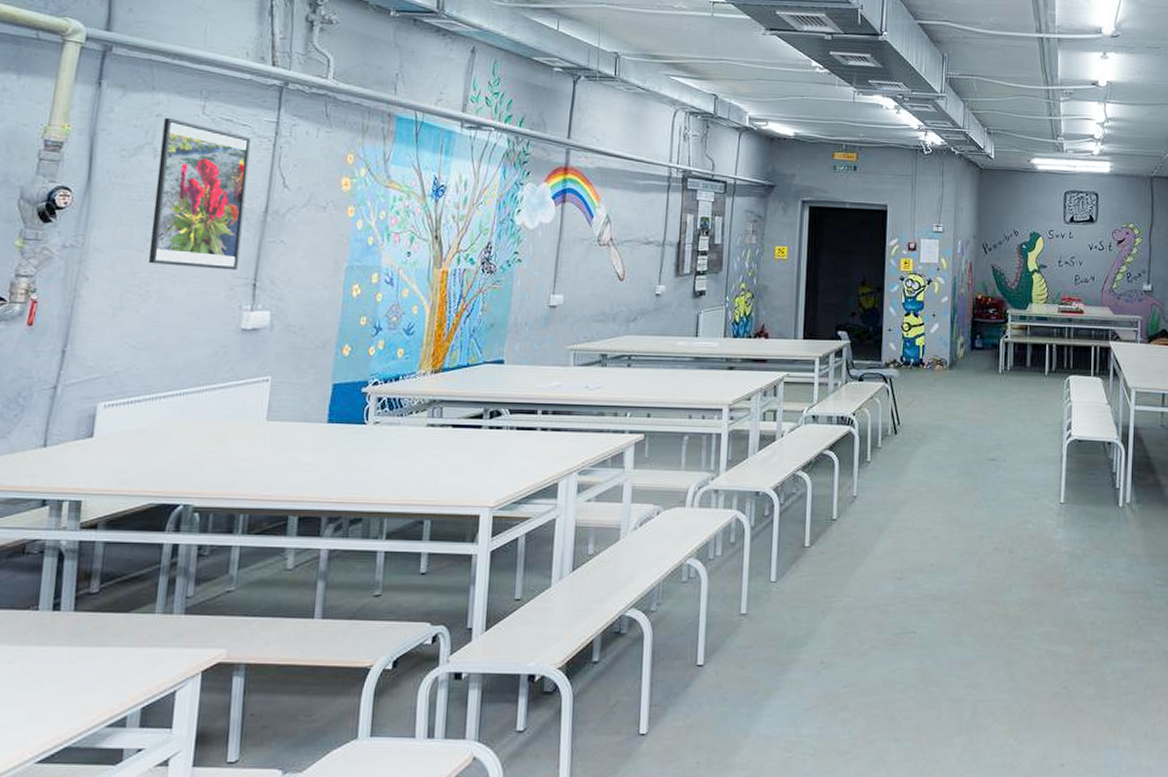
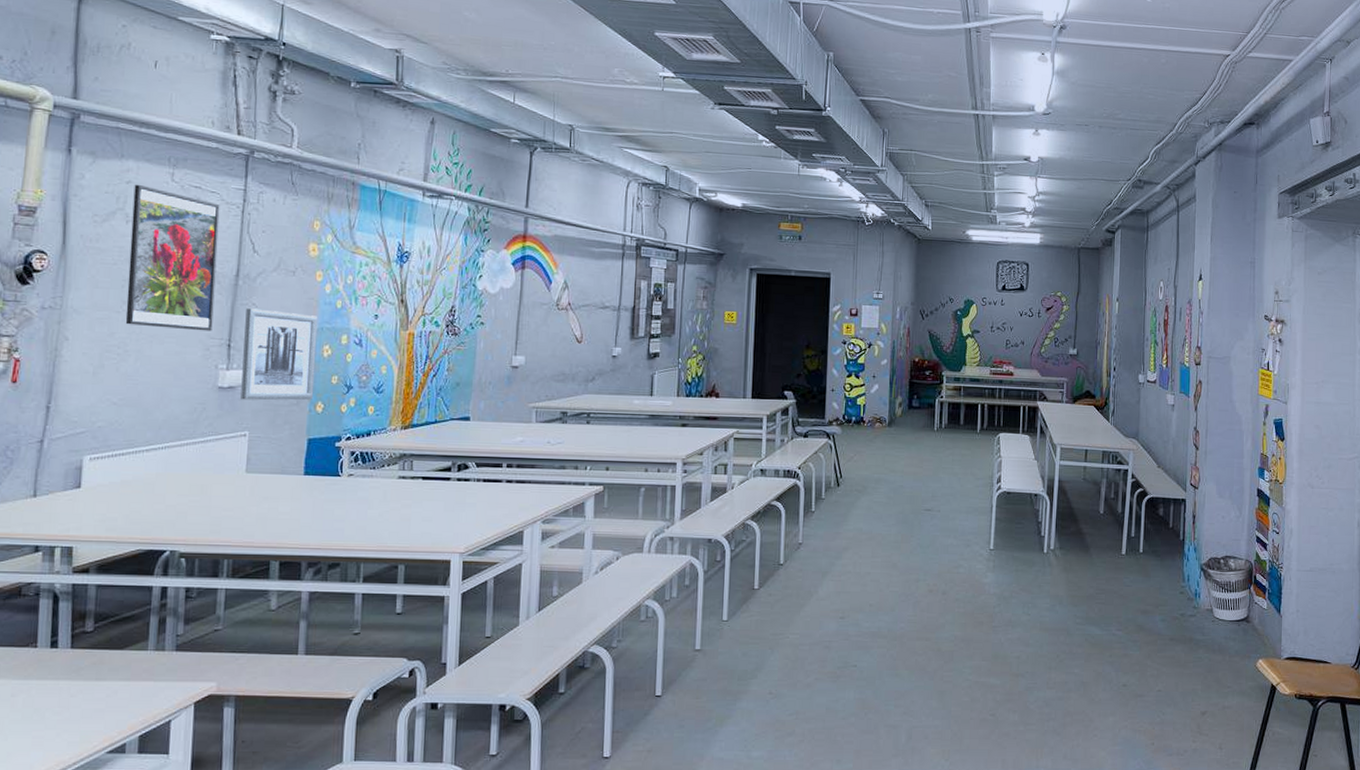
wall art: none [264,246,347,343] -> present [240,308,317,401]

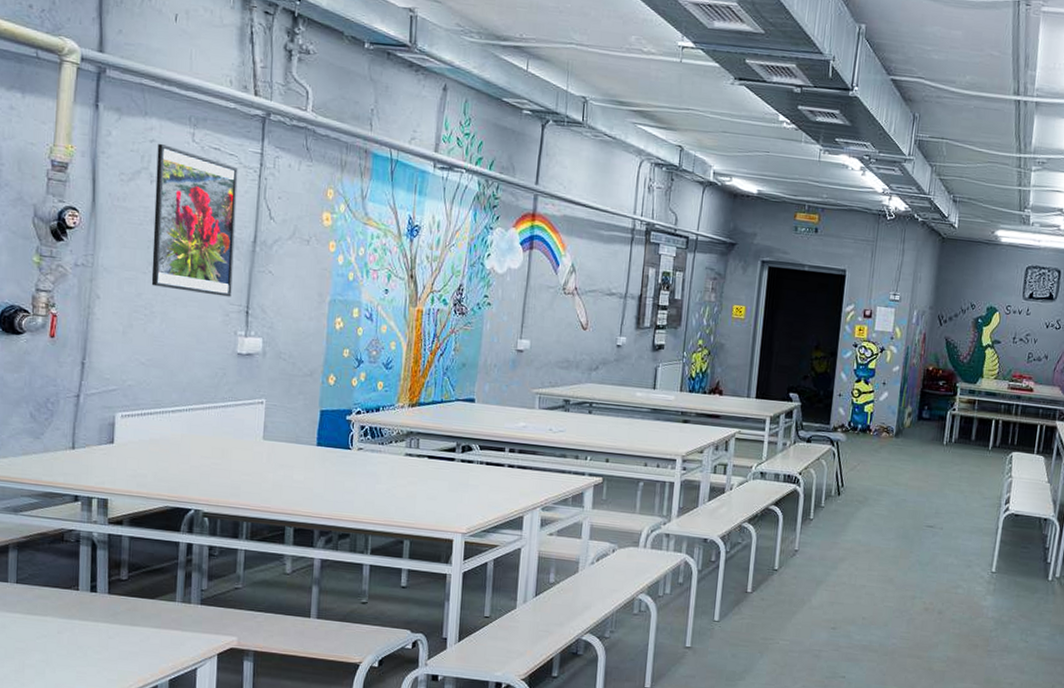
wall art: present [240,308,317,401] -> none [258,276,330,372]

